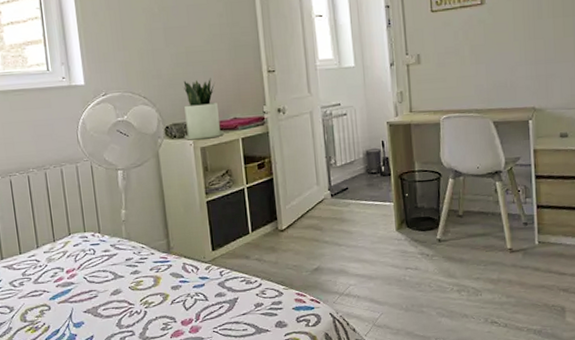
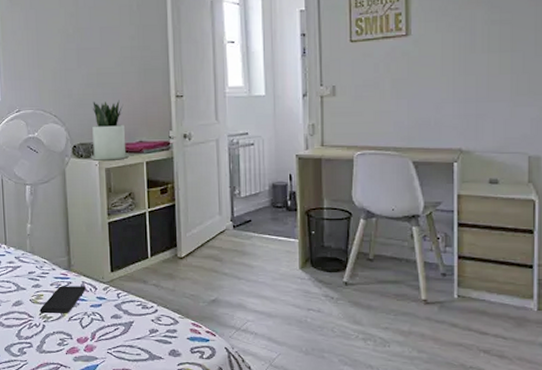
mobile phone: none [140,267,187,300] -> present [39,286,86,314]

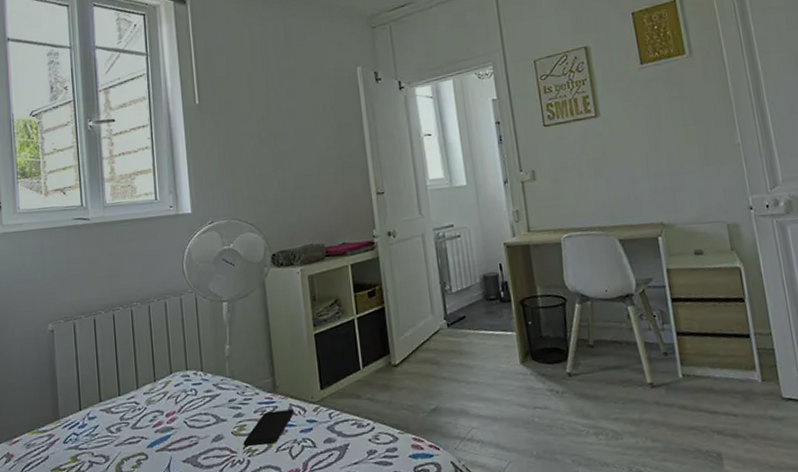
planter: present [90,100,130,161] -> none [290,202,334,268]

